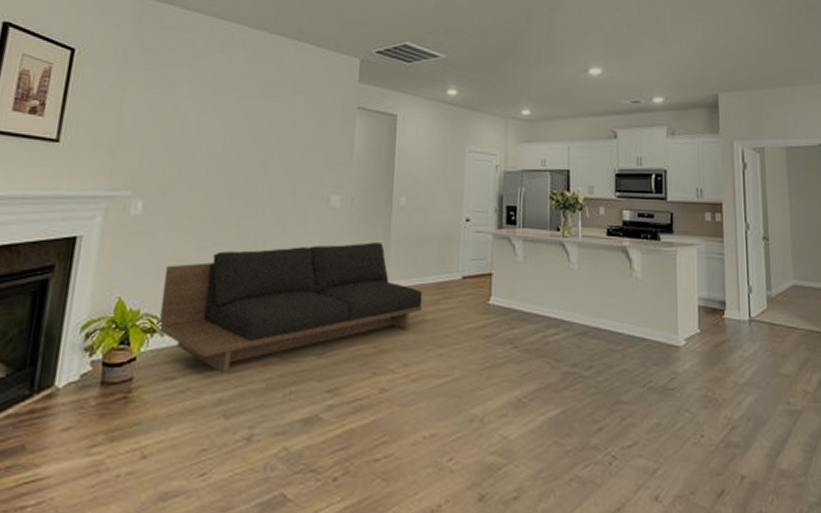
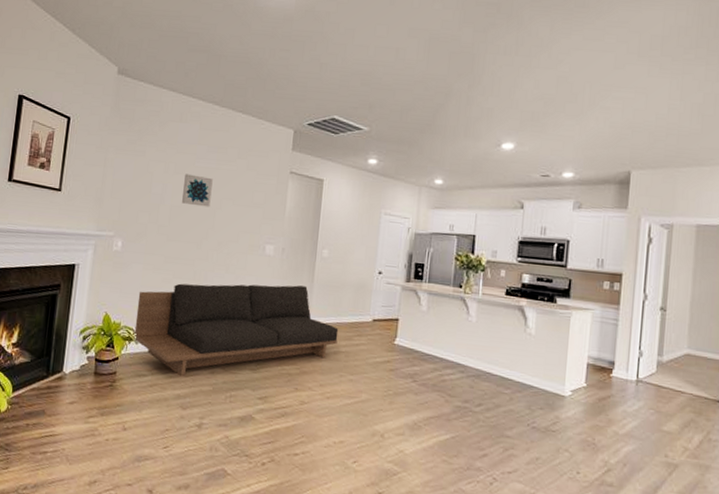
wall art: none [223,114,263,154] -> present [182,174,213,207]

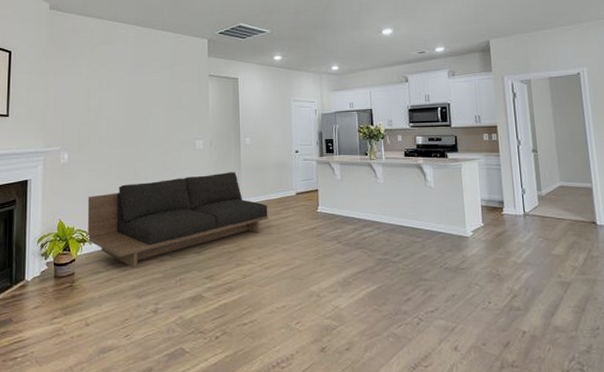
wall art: present [182,174,213,207] -> none [118,87,143,115]

